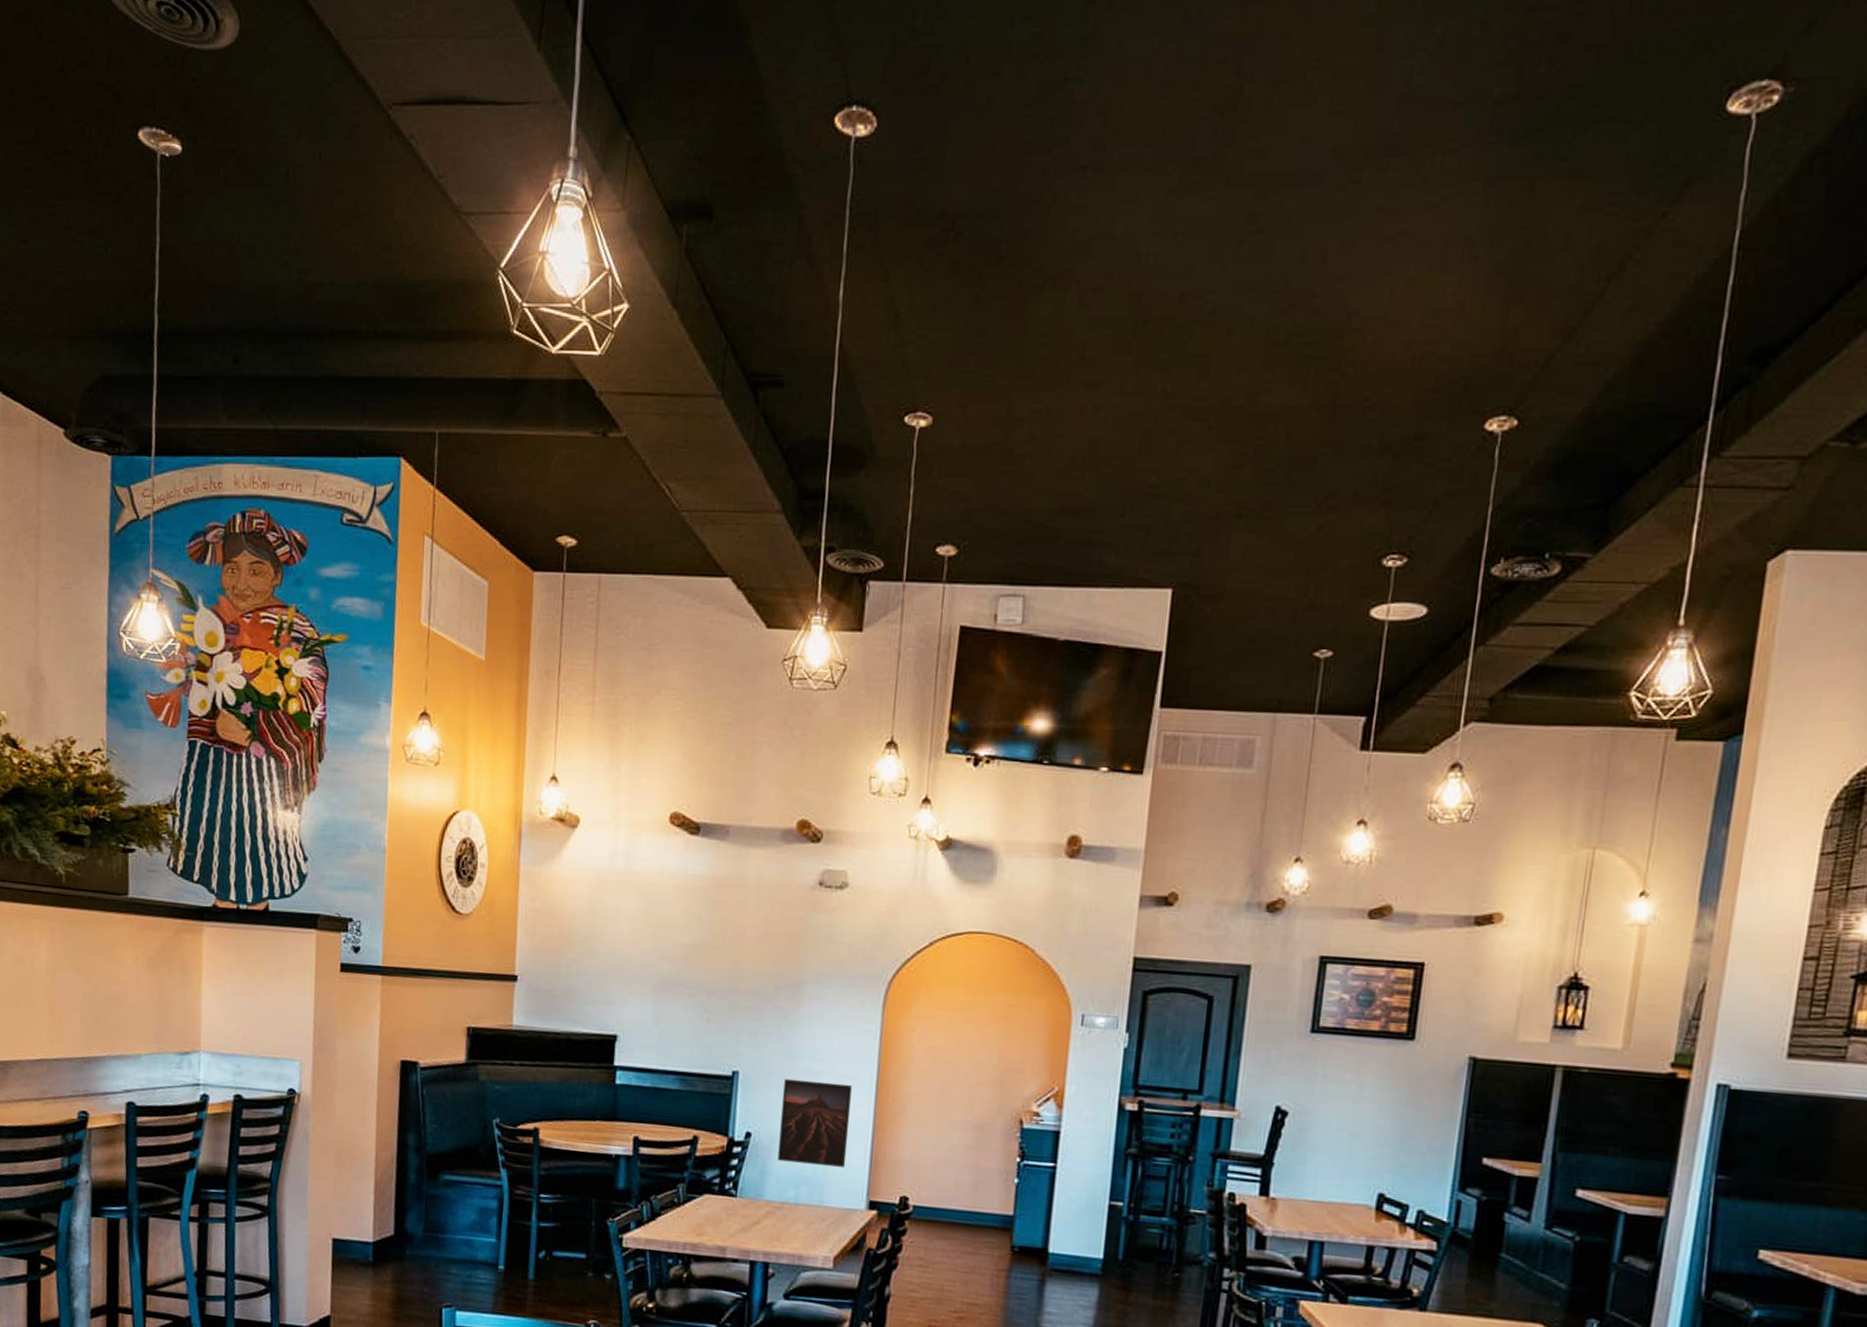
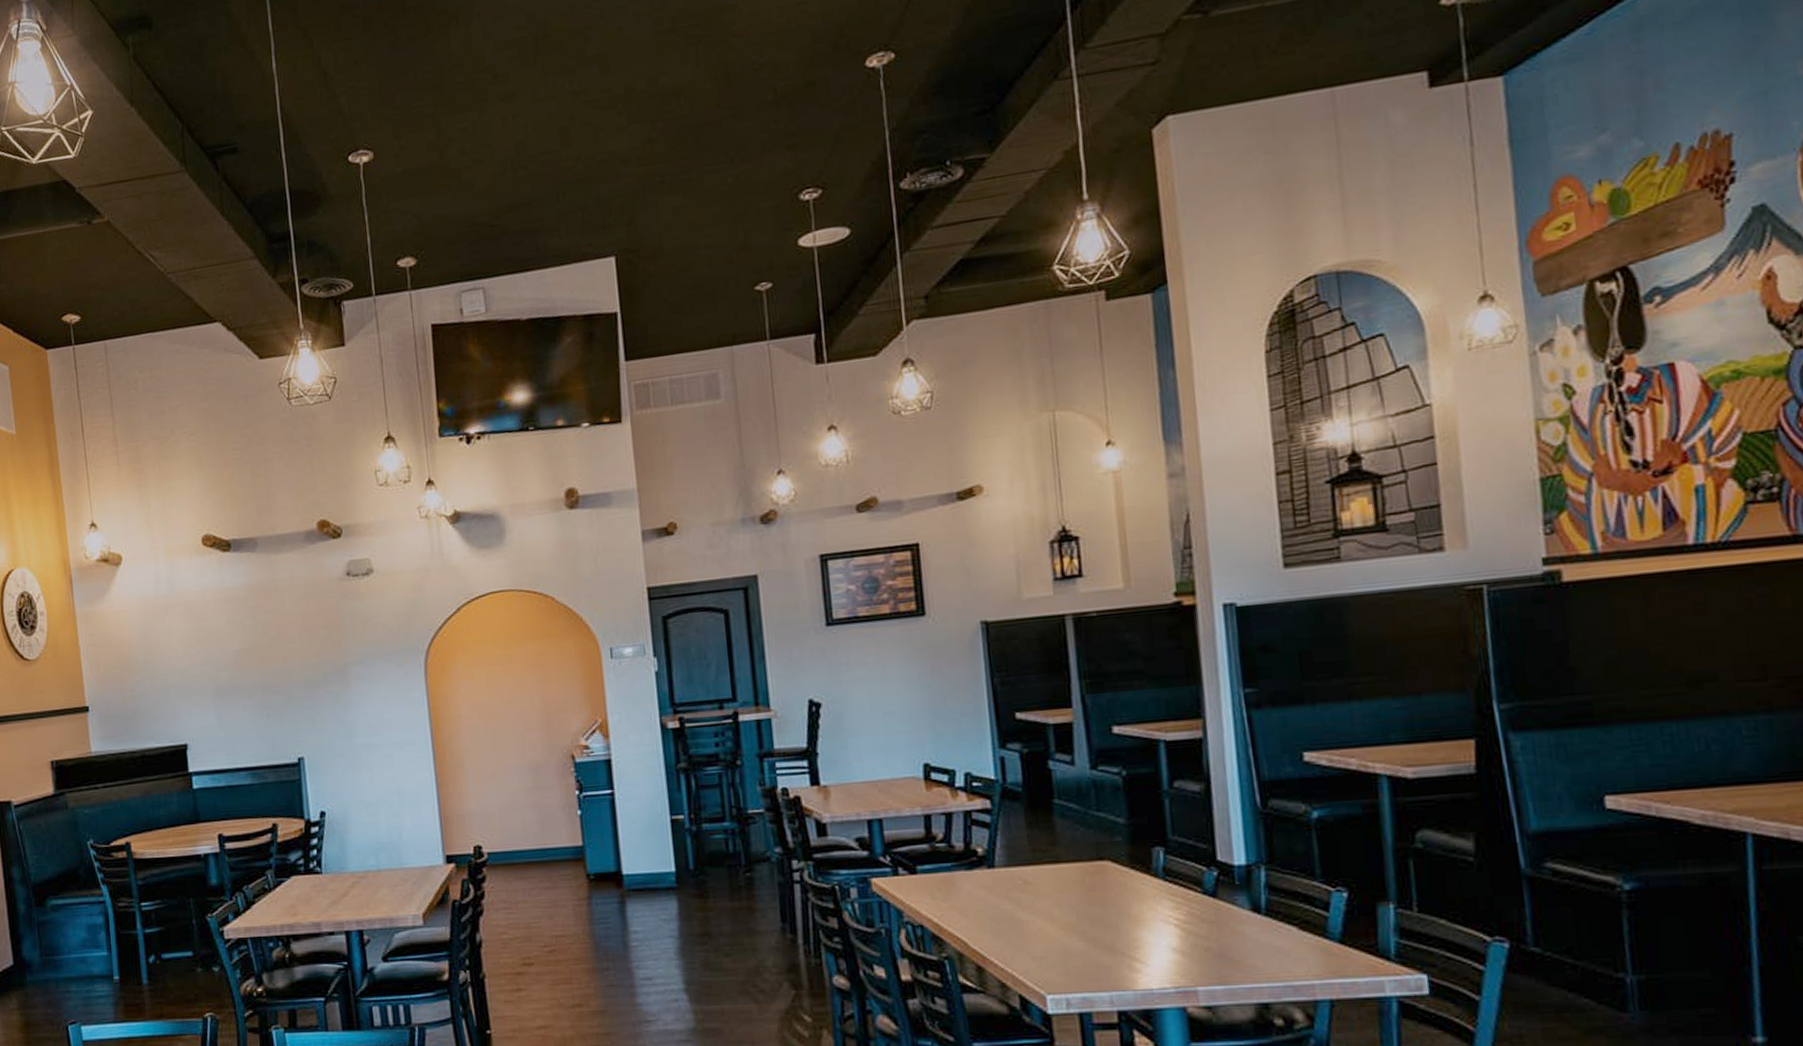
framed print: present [777,1078,853,1168] -> none [347,750,418,833]

